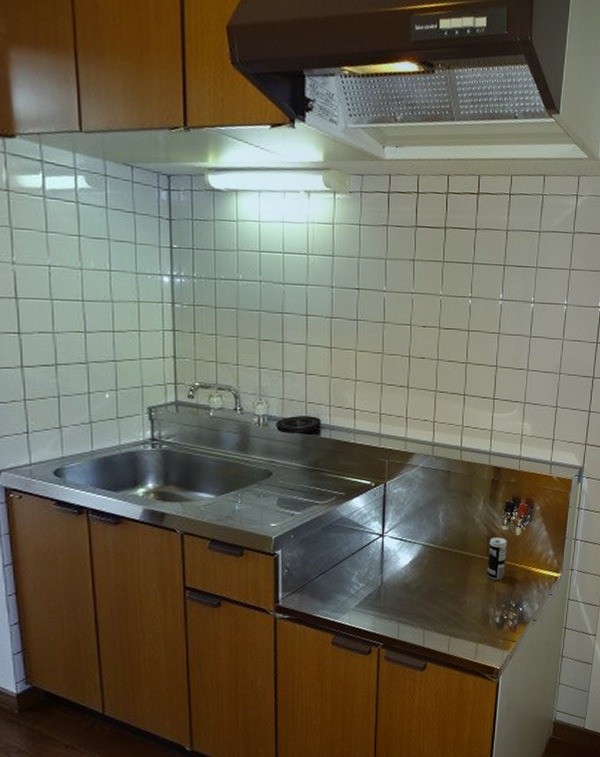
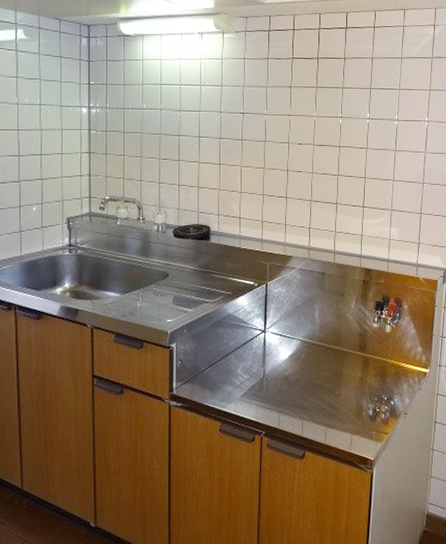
beverage can: present [486,537,507,580] -> none [359,334,378,375]

